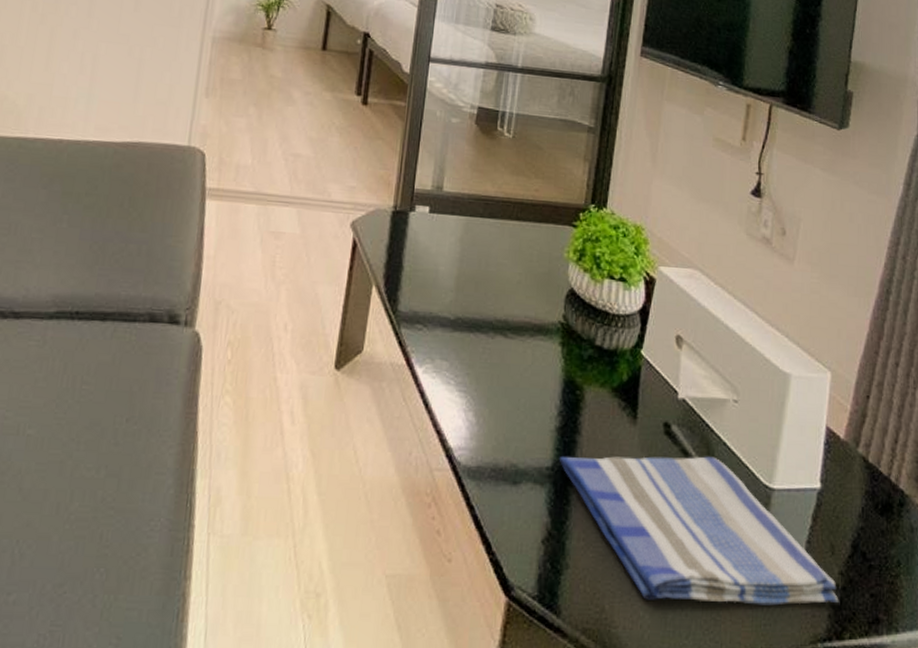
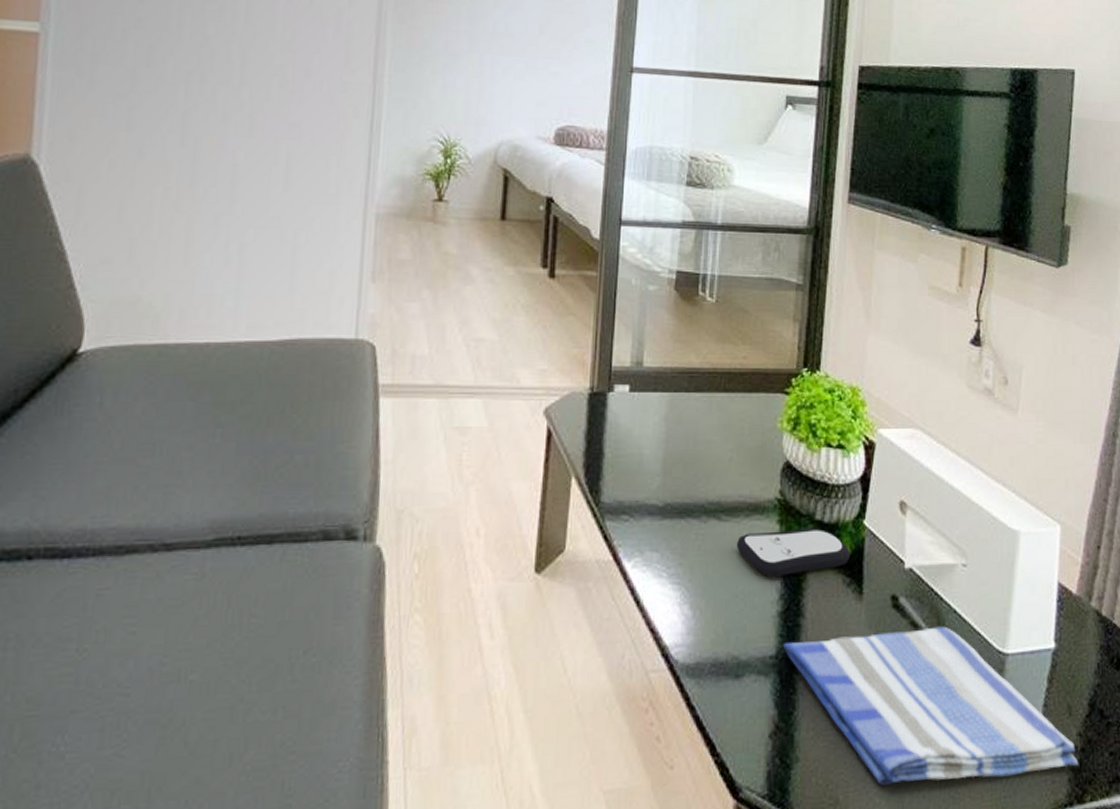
remote control: none [520,352,627,395] -> present [736,528,851,578]

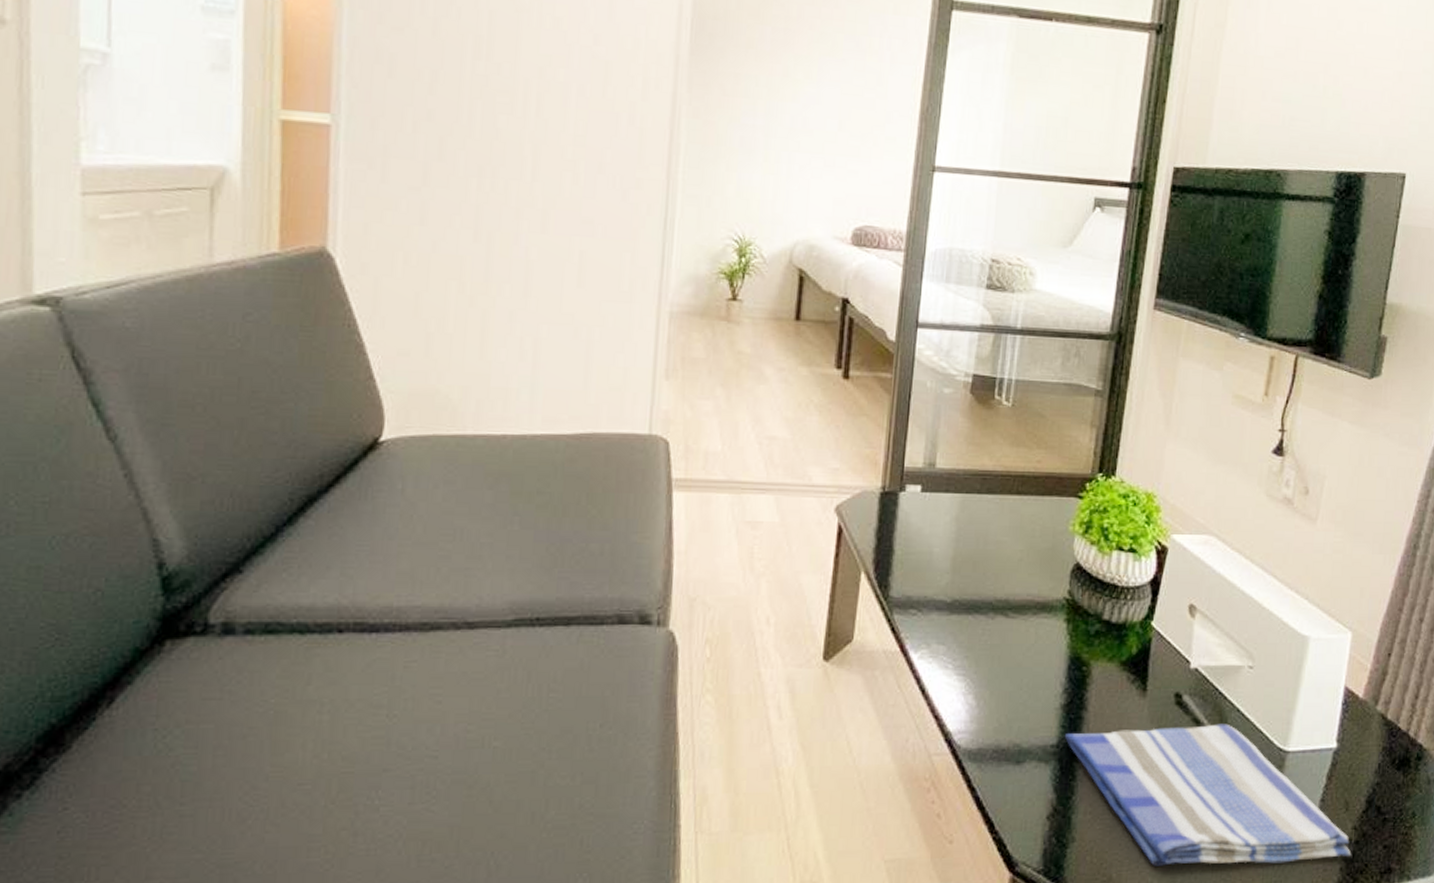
remote control: present [736,528,851,578] -> none [1022,627,1137,673]

